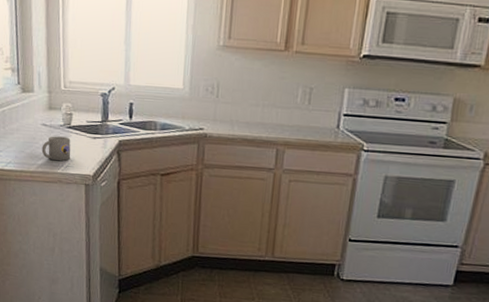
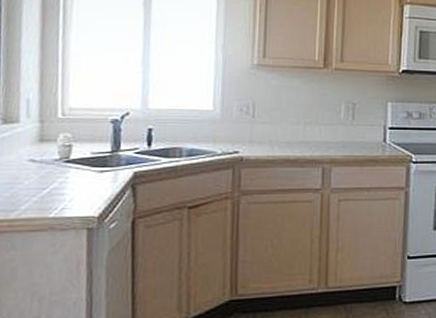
mug: present [41,136,71,161] -> none [26,173,69,204]

